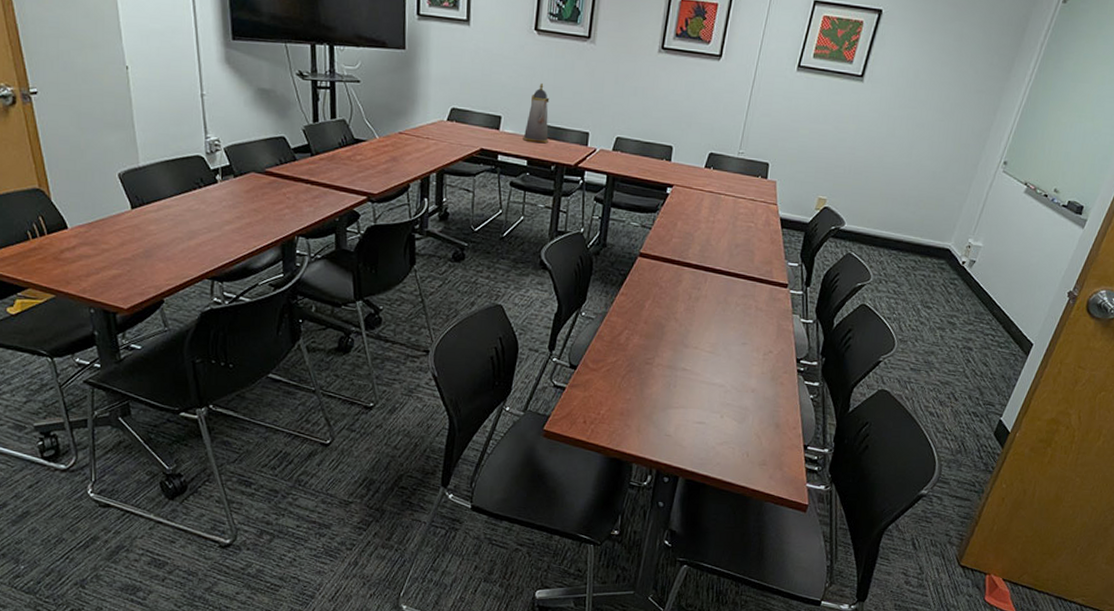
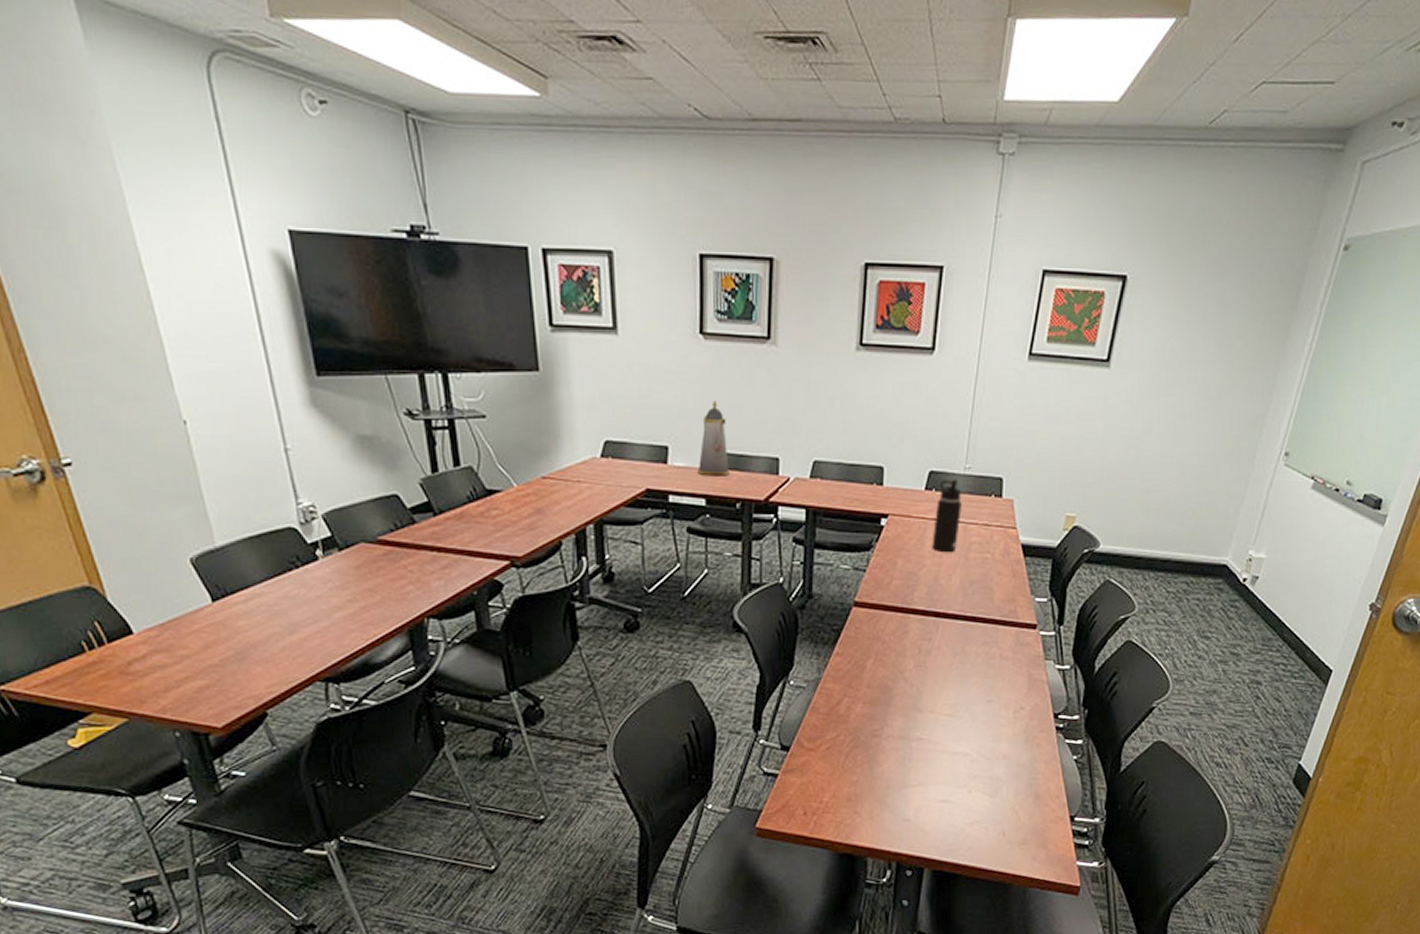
water bottle: none [706,161,735,219] -> present [932,480,962,552]

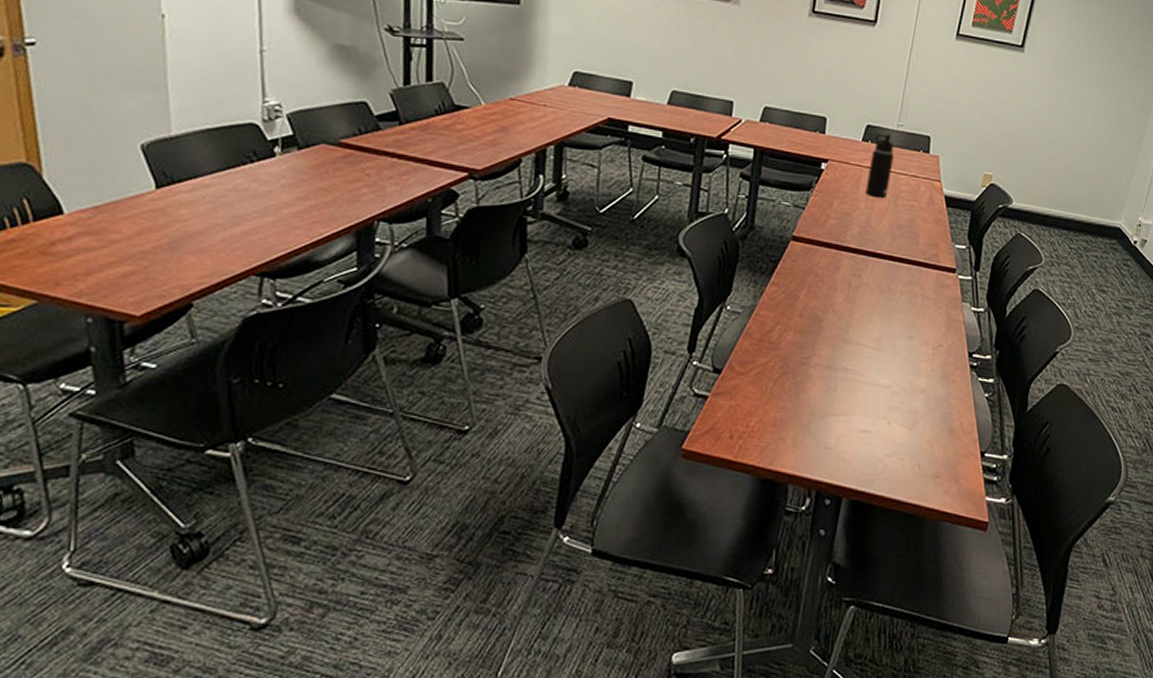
coffee pot: present [697,399,729,476] -> none [657,45,688,113]

